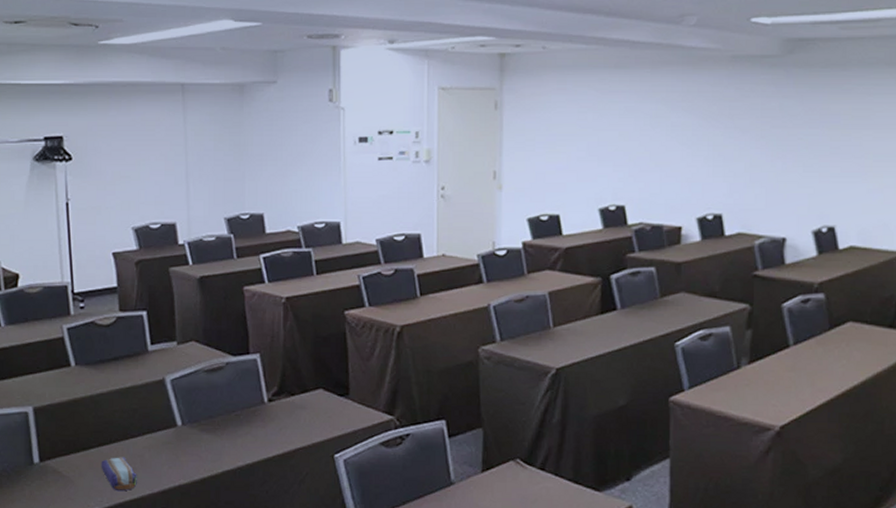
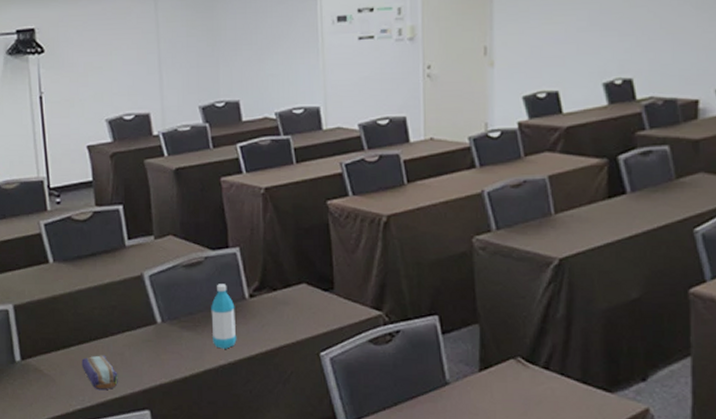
water bottle: none [231,388,255,451] -> present [211,284,237,349]

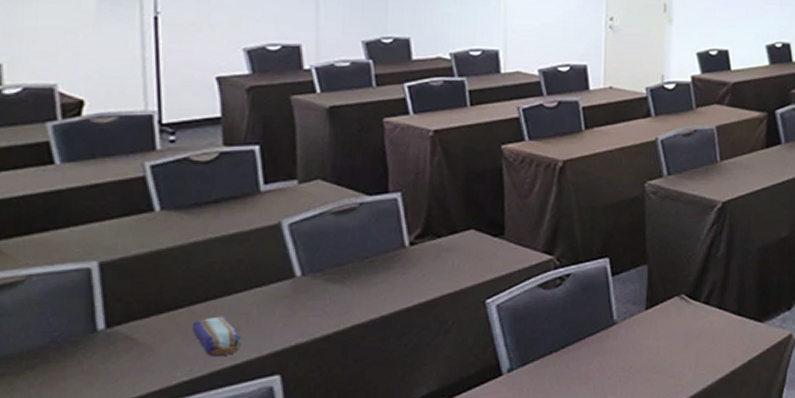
water bottle: present [211,284,237,349] -> none [363,231,393,302]

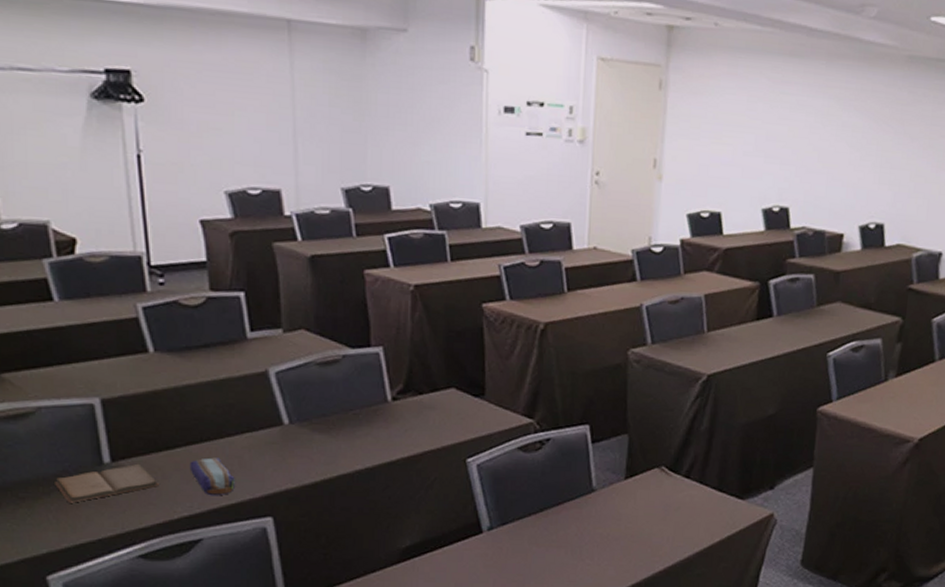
book: none [41,328,158,376] -> present [55,463,159,503]

